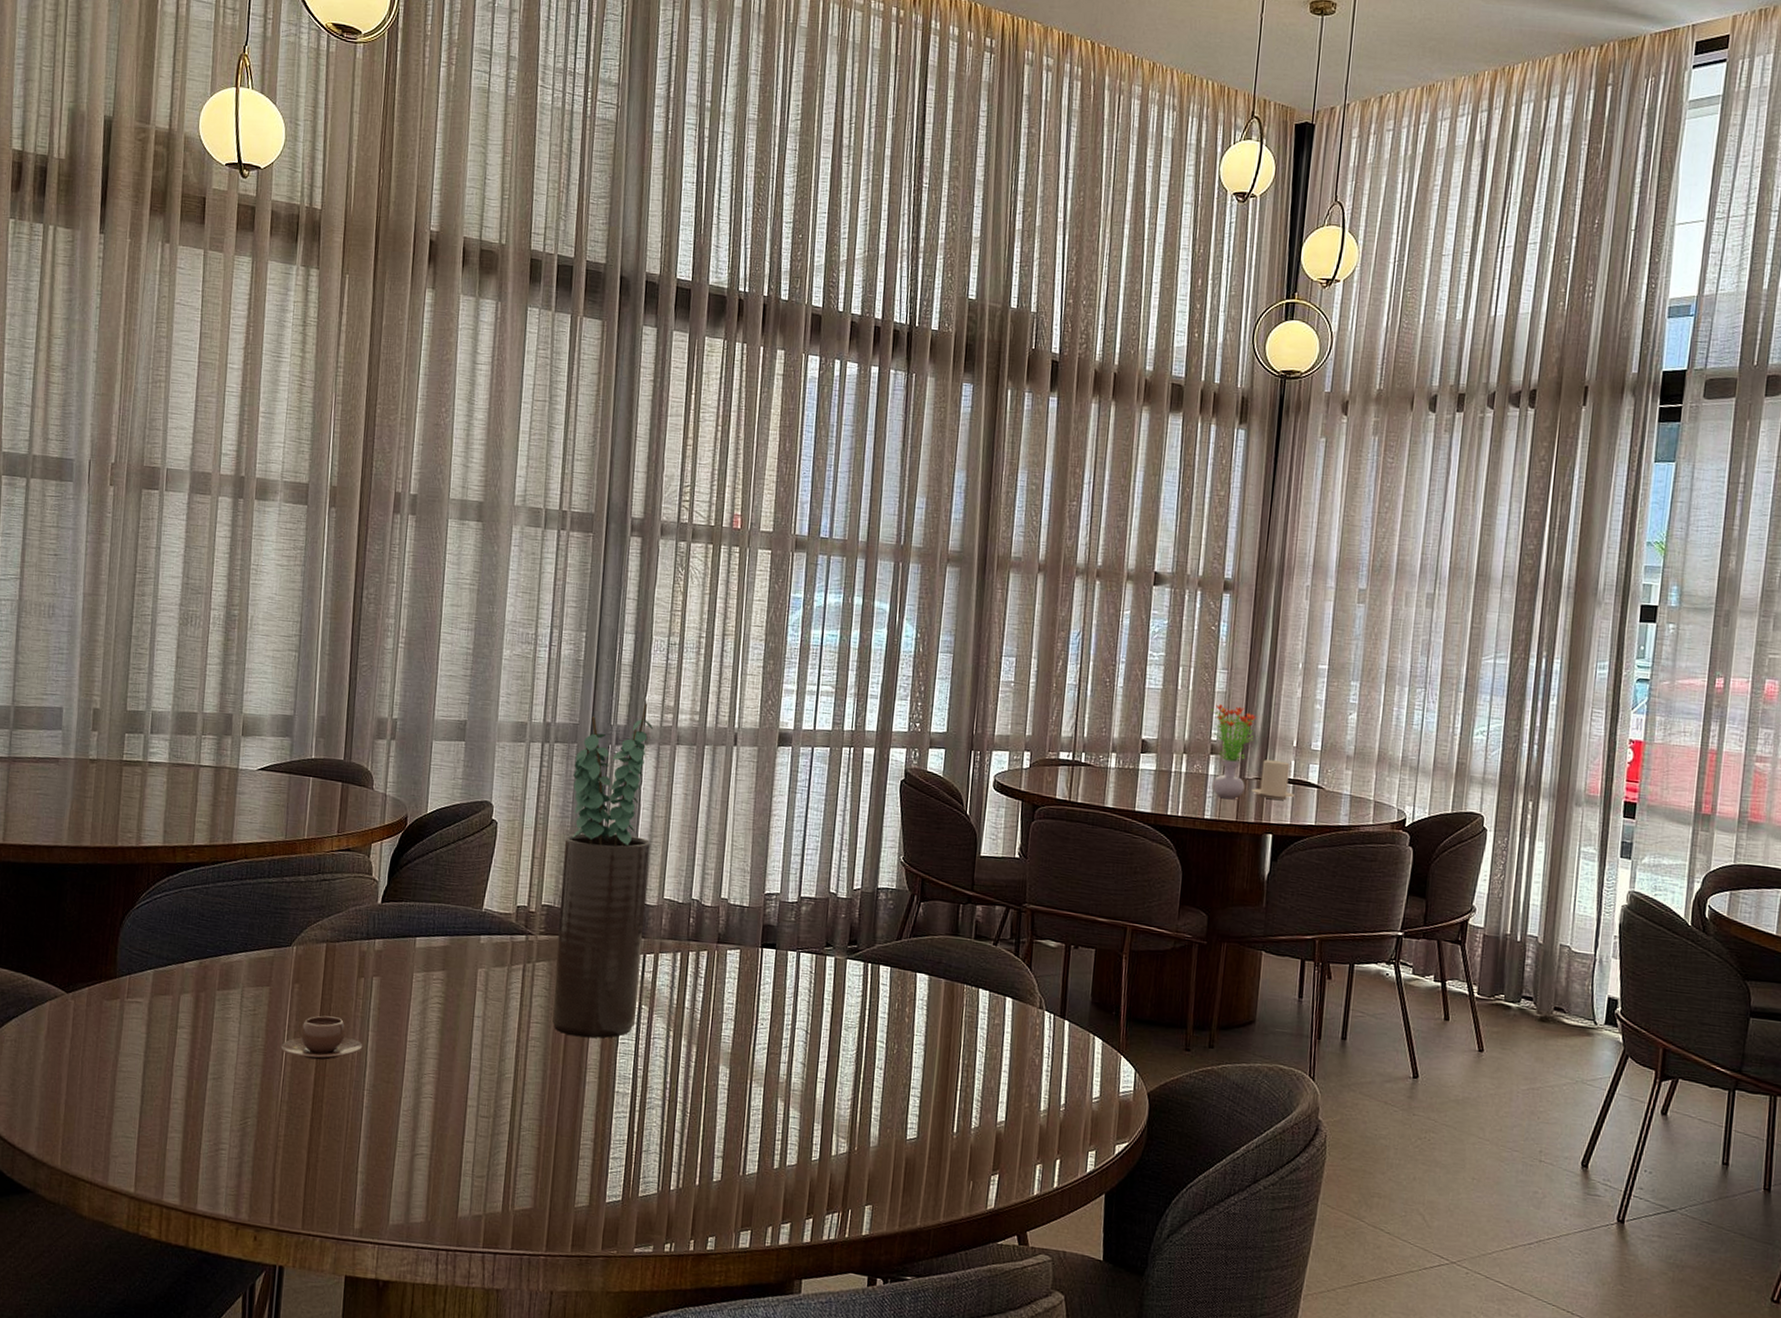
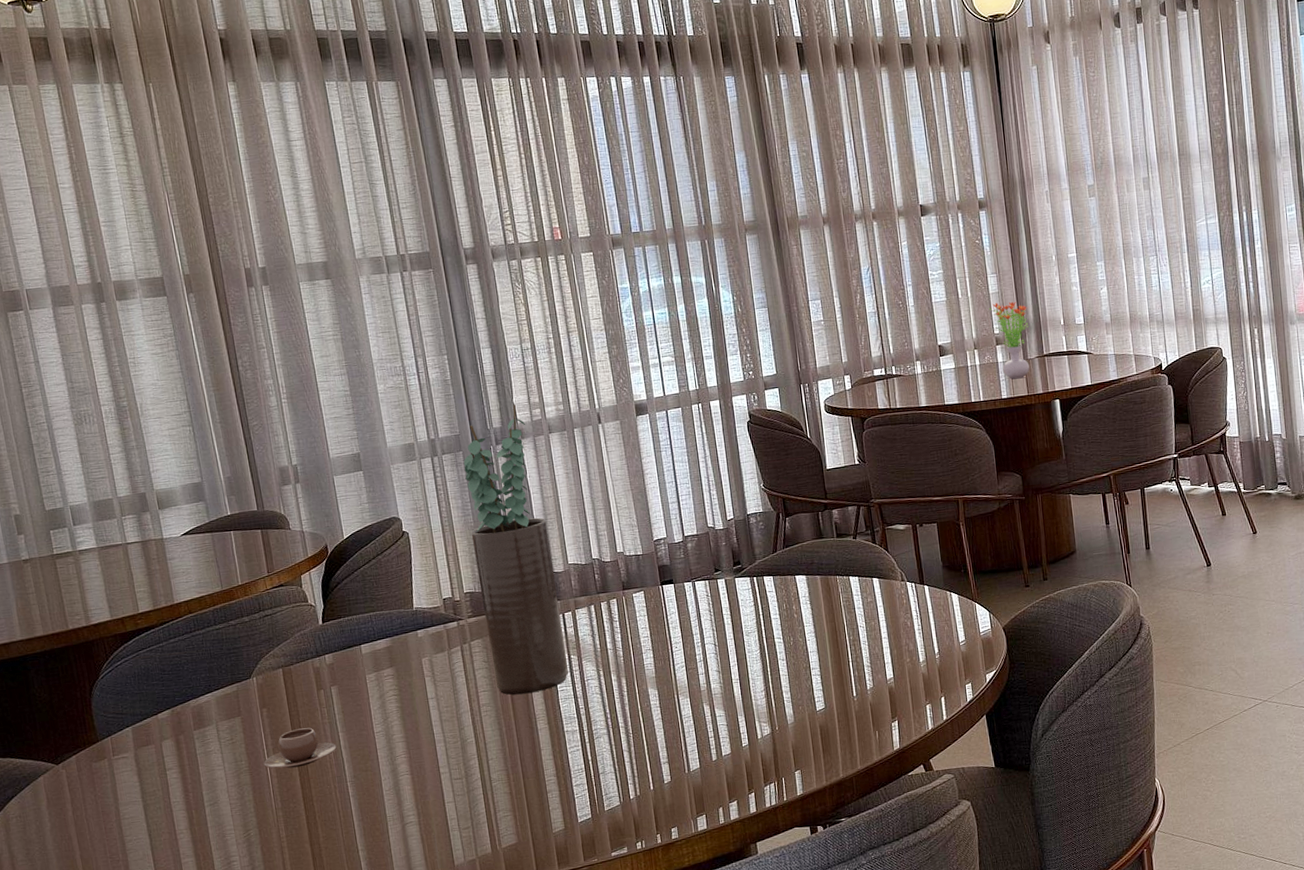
candle: present [1251,759,1295,800] -> none [1035,338,1071,372]

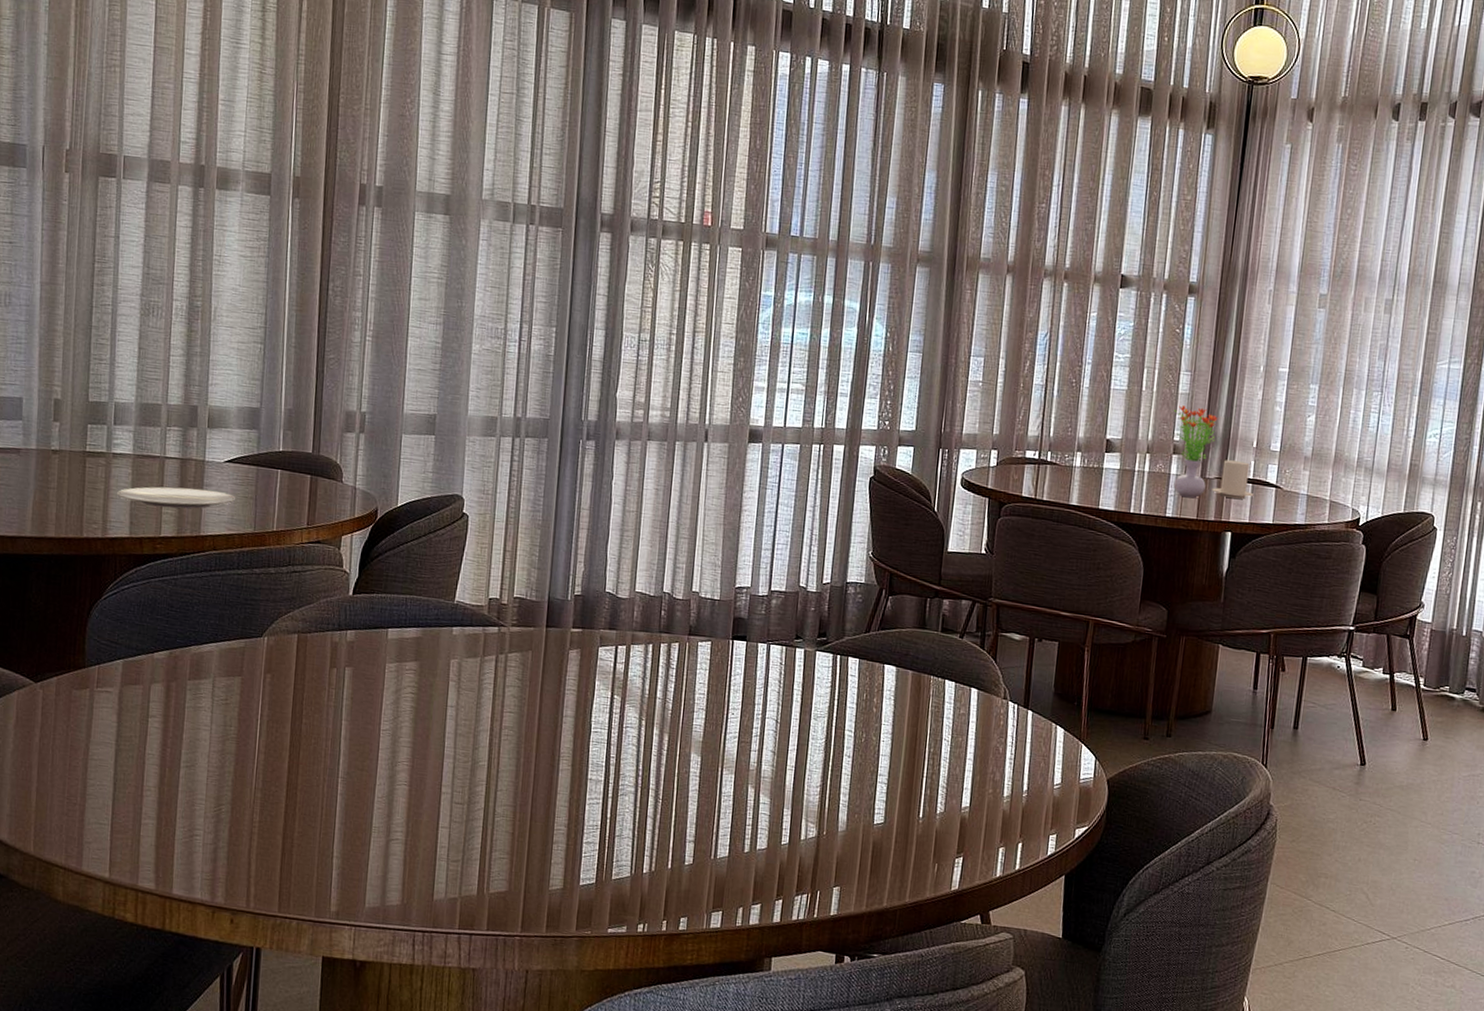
plate: none [91,562,199,589] -> present [117,486,236,509]
teacup: present [263,727,337,769] -> none [253,705,337,749]
vase: present [463,404,568,695] -> none [524,399,624,727]
candle: none [1035,338,1071,372] -> present [1212,460,1254,499]

